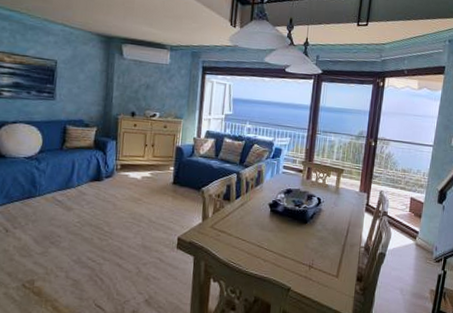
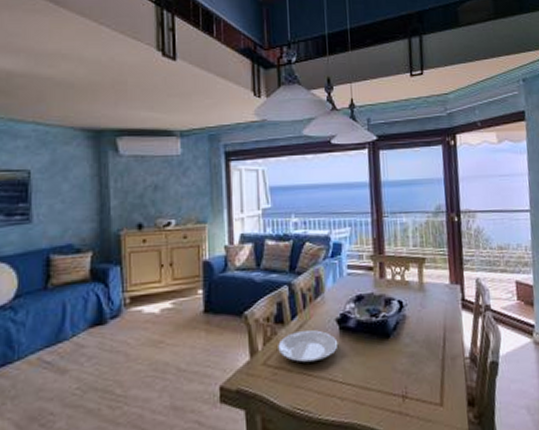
plate: none [223,208,267,233] -> present [278,329,337,365]

